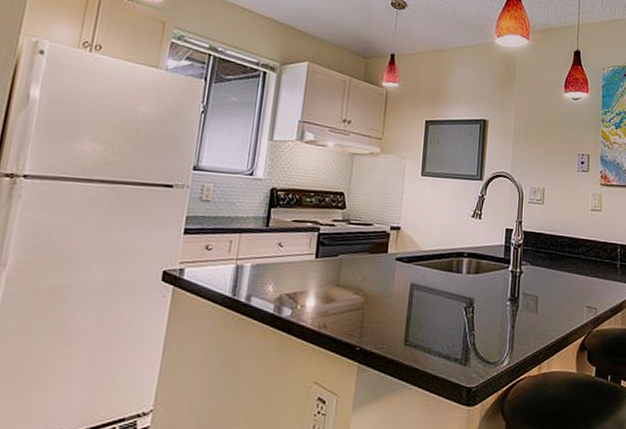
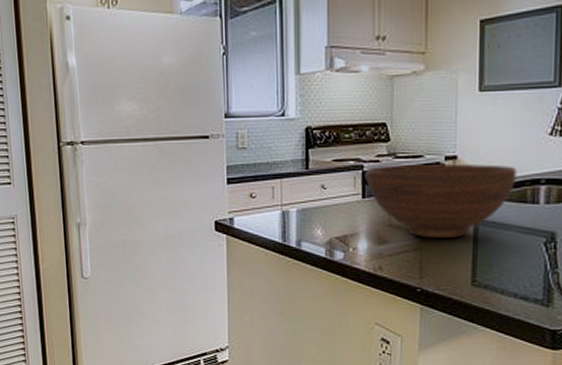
fruit bowl: none [320,229,447,300] -> present [365,164,517,239]

